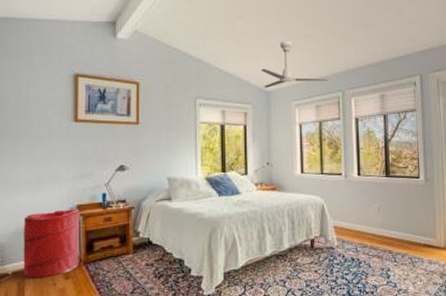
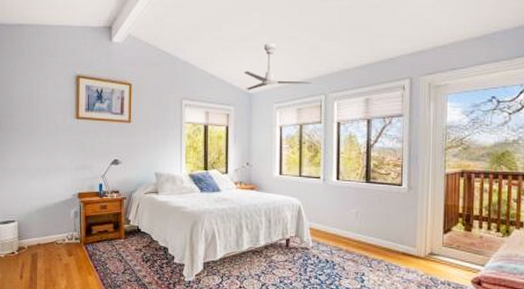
laundry hamper: present [23,209,80,279] -> none [36,196,81,254]

